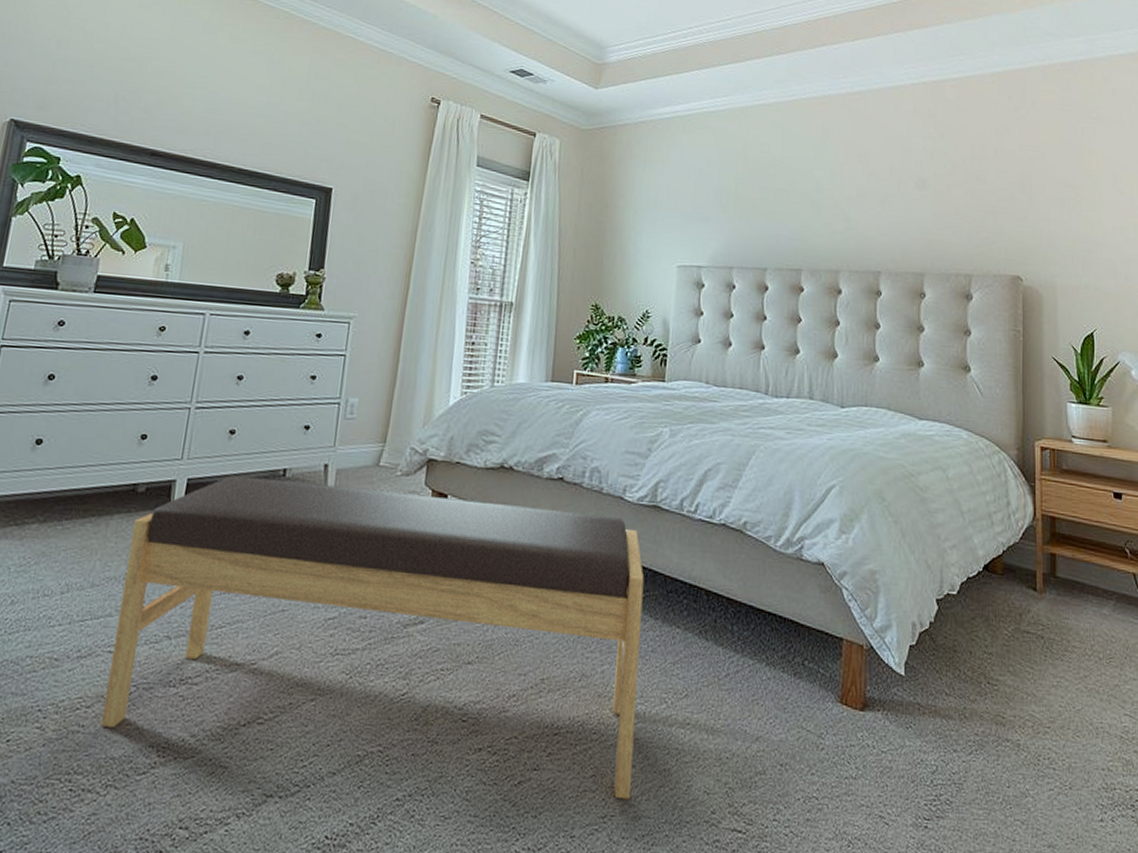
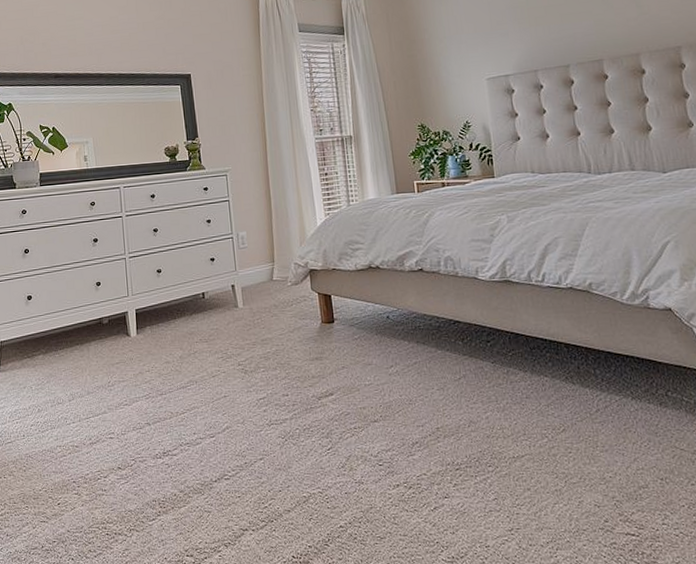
bench: present [101,475,644,800] -> none [106,294,530,516]

